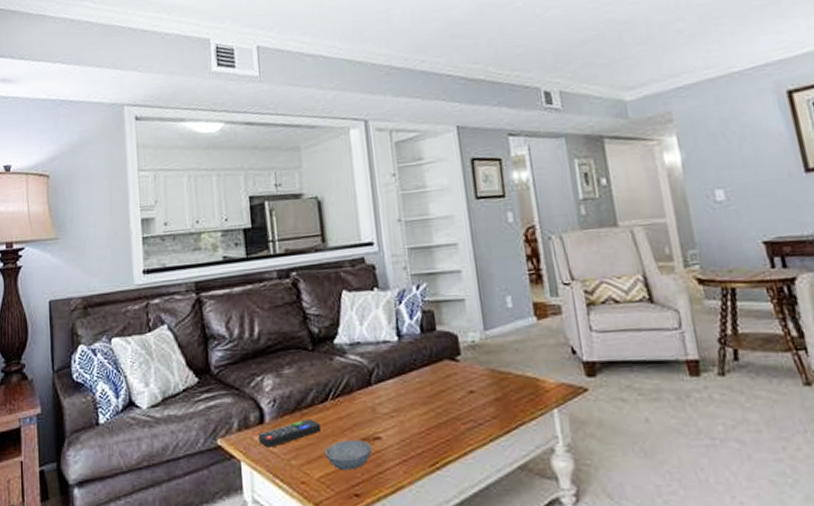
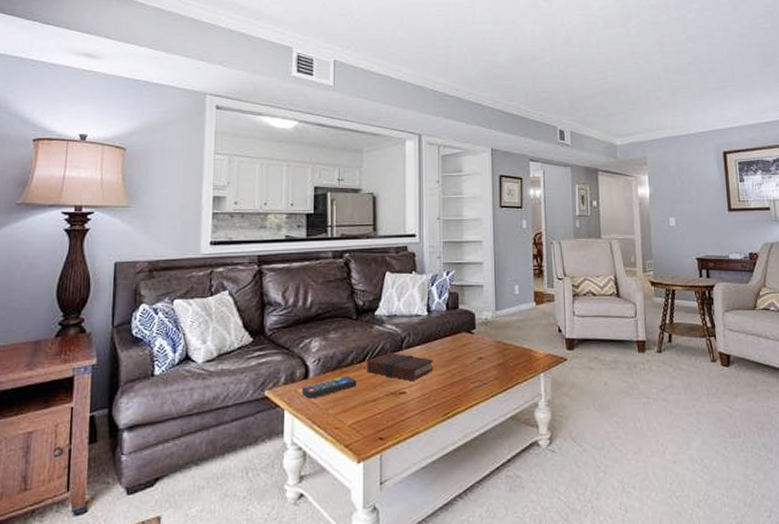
bowl: present [325,439,372,471] -> none [358,393,397,419]
book: none [330,389,413,424] -> present [367,353,434,382]

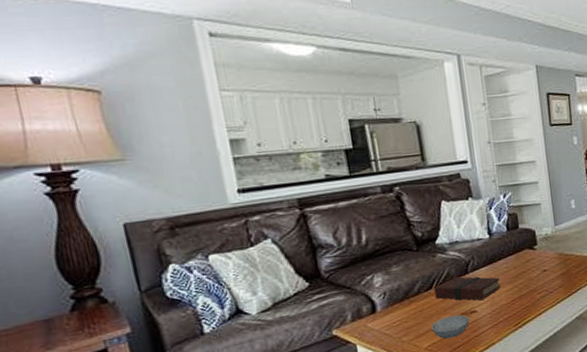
remote control: present [302,376,357,399] -> none [371,304,428,331]
bowl: none [358,393,397,419] -> present [431,314,470,339]

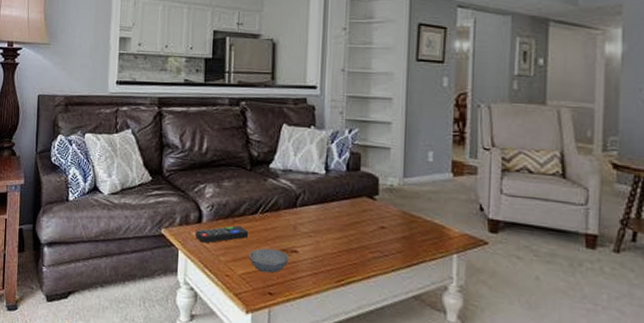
remote control: none [371,304,428,331] -> present [196,225,249,243]
book: present [434,276,501,301] -> none [259,208,329,241]

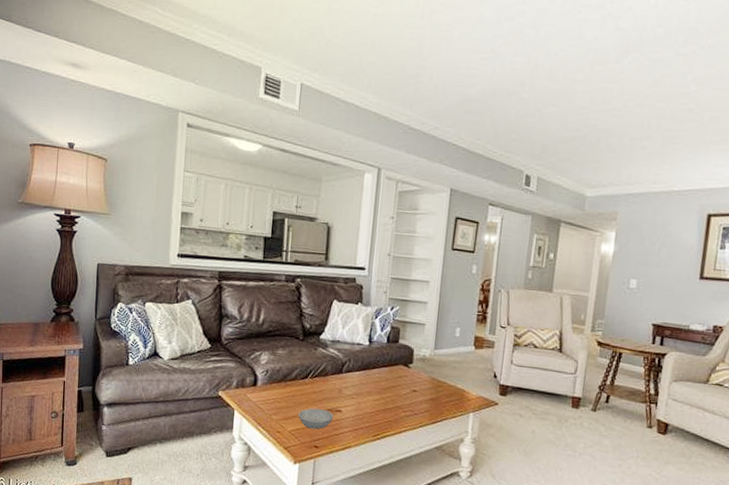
remote control: present [196,225,249,243] -> none [251,388,299,404]

